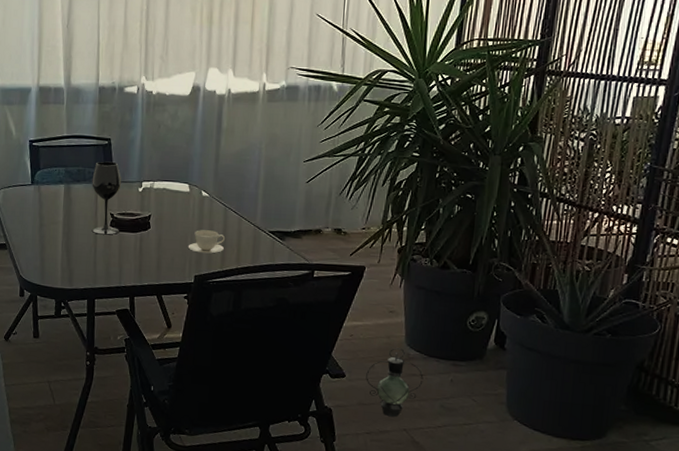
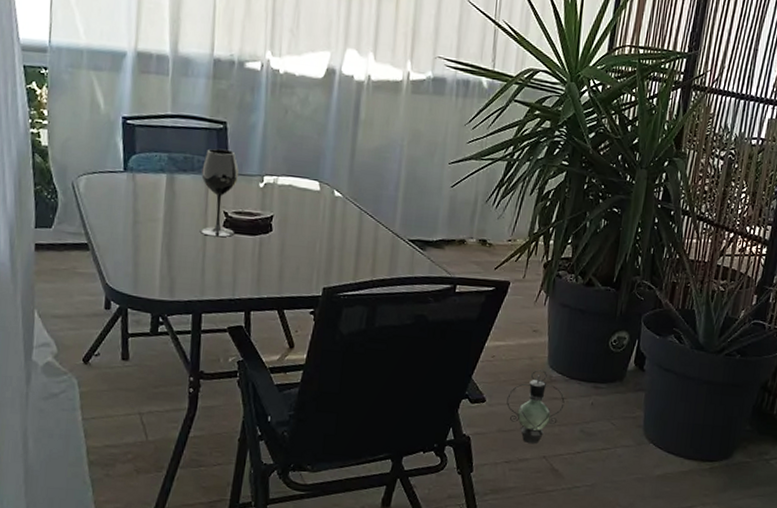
teacup: present [188,230,226,254] -> none [316,235,360,263]

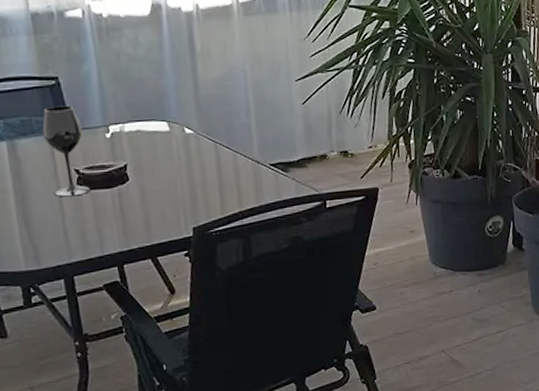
lantern: present [506,370,565,444] -> none [396,268,453,341]

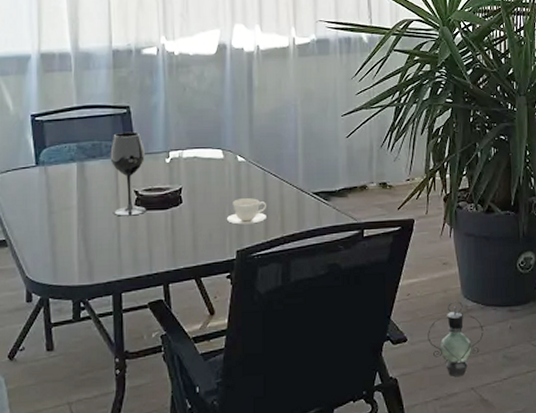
teacup: none [178,172,222,201] -> present [226,198,267,225]
lantern: none [396,268,453,341] -> present [427,301,484,377]

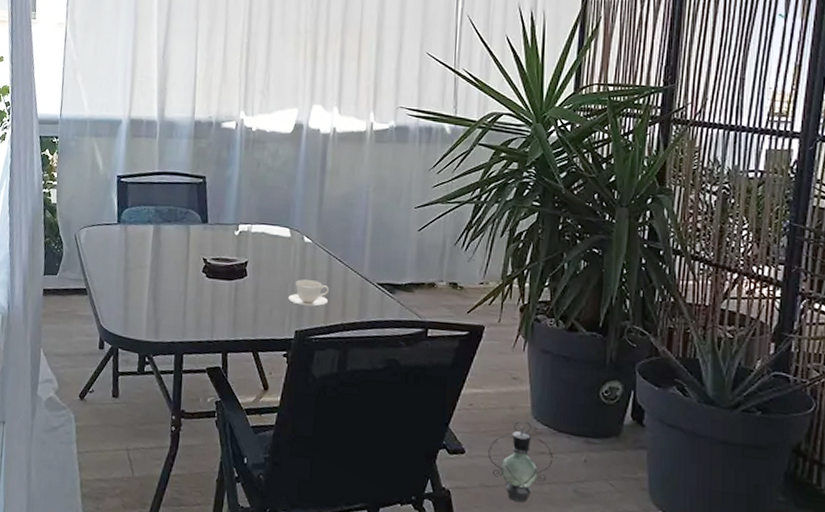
wineglass: present [110,131,147,216] -> none [183,200,217,282]

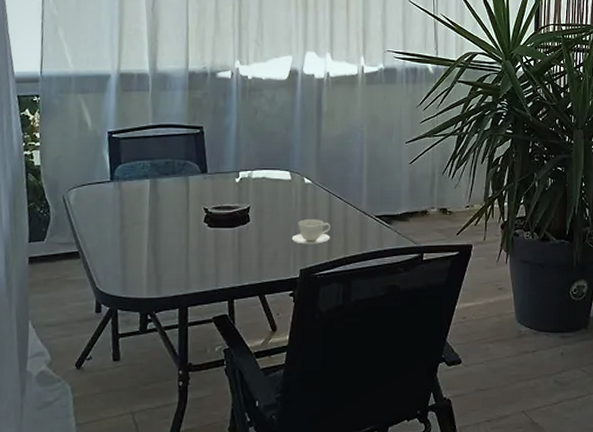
lantern: present [488,420,553,503] -> none [481,326,536,400]

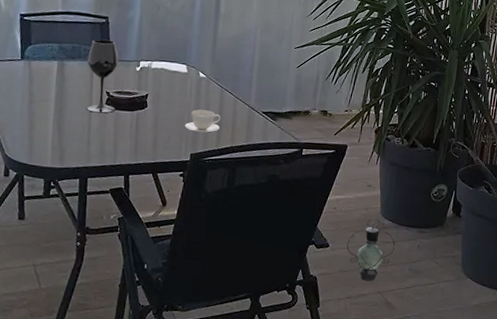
wineglass: none [182,151,217,233] -> present [86,39,119,113]
lantern: none [481,326,536,400] -> present [347,218,395,282]

